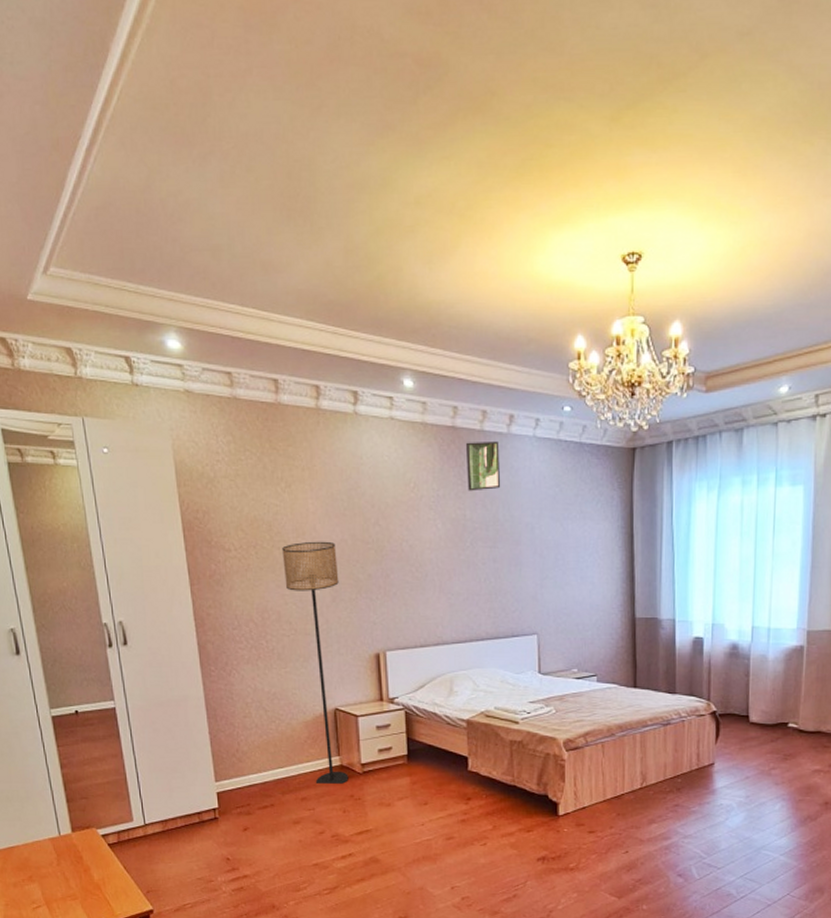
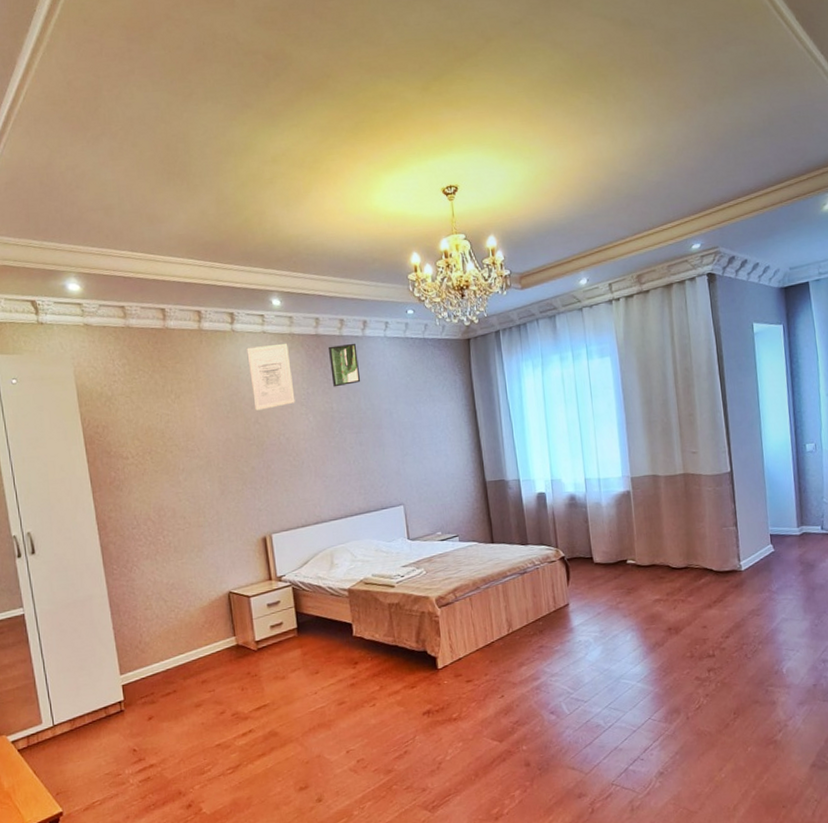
floor lamp: present [282,541,349,784] -> none [174,441,245,665]
wall art: none [370,433,423,510] -> present [246,343,295,411]

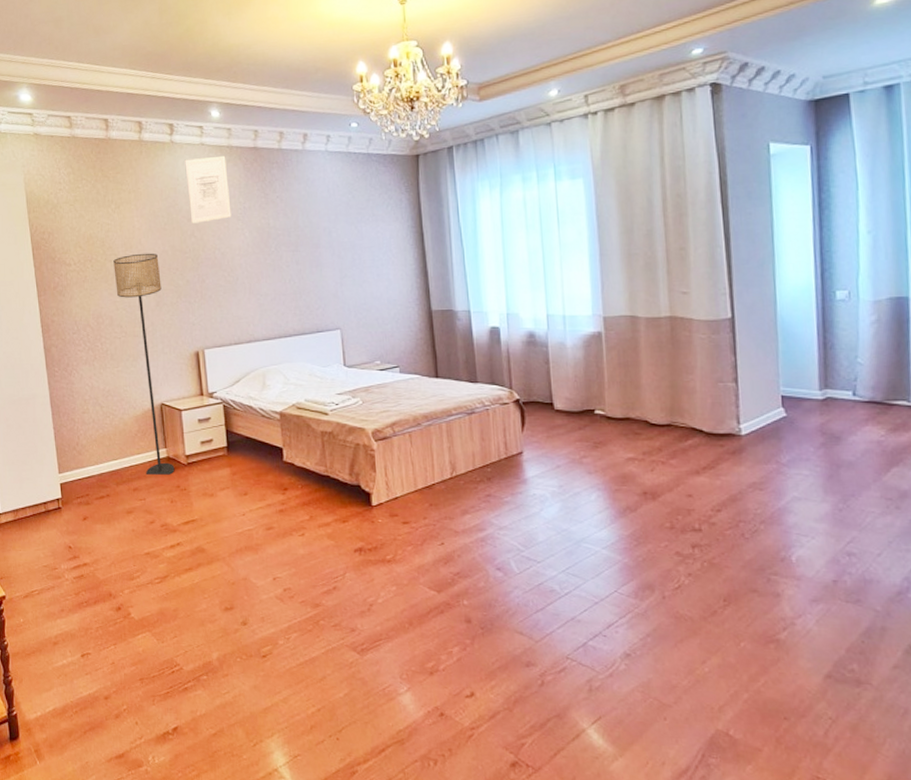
floor lamp: none [174,441,245,665] -> present [113,253,175,475]
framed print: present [329,343,361,387] -> none [267,157,300,203]

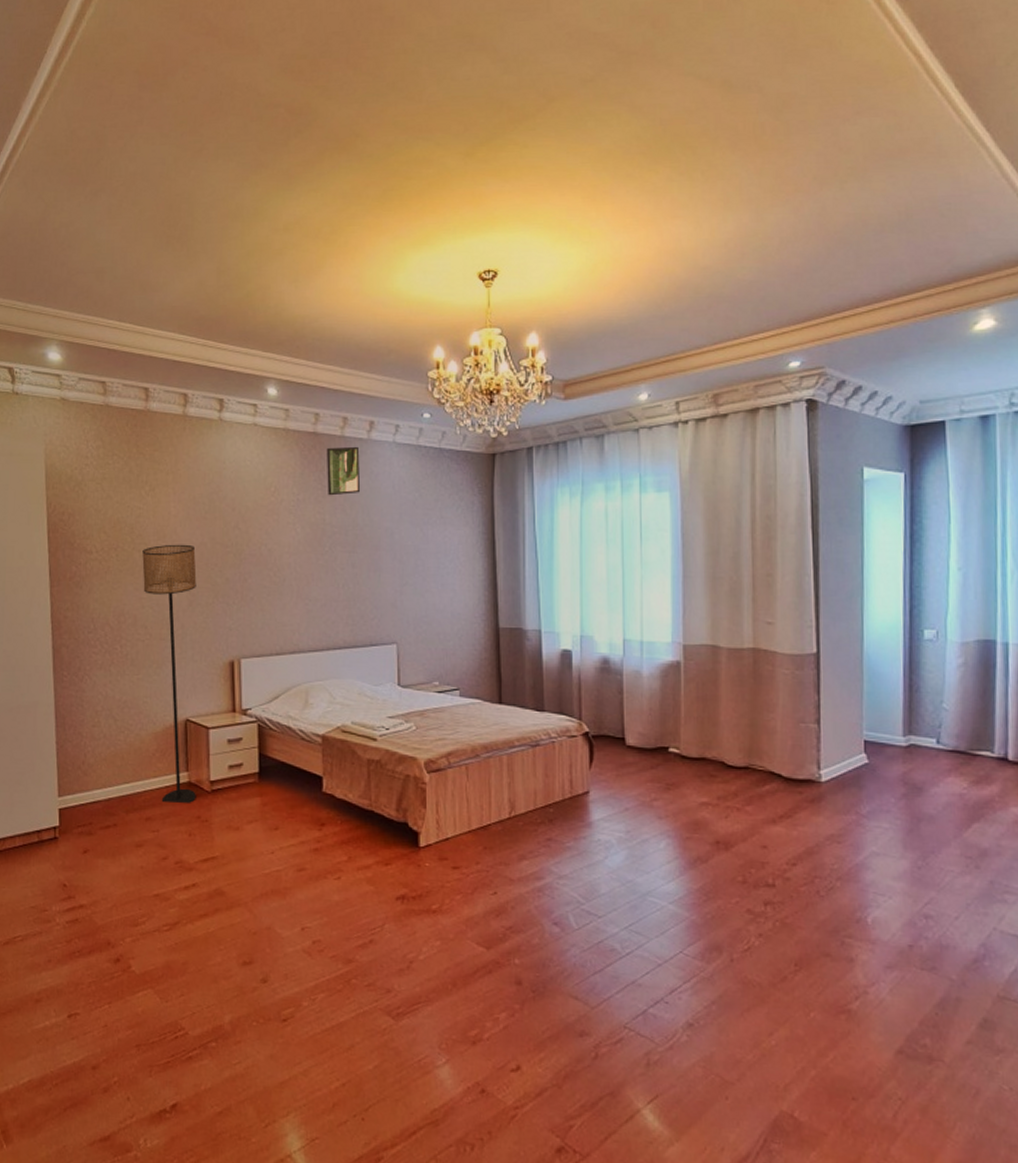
wall art: present [185,155,232,223] -> none [233,439,283,514]
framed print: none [267,157,300,203] -> present [327,446,361,496]

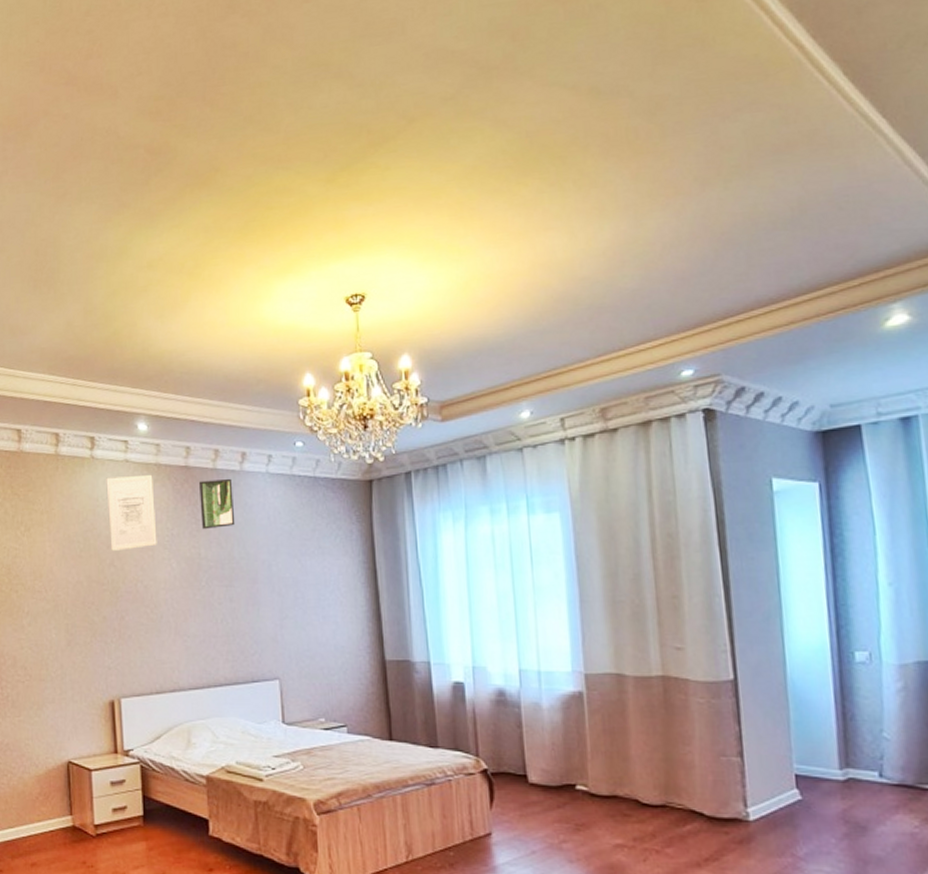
floor lamp: present [142,544,197,803] -> none [20,583,81,848]
wall art: none [233,439,283,514] -> present [106,474,157,551]

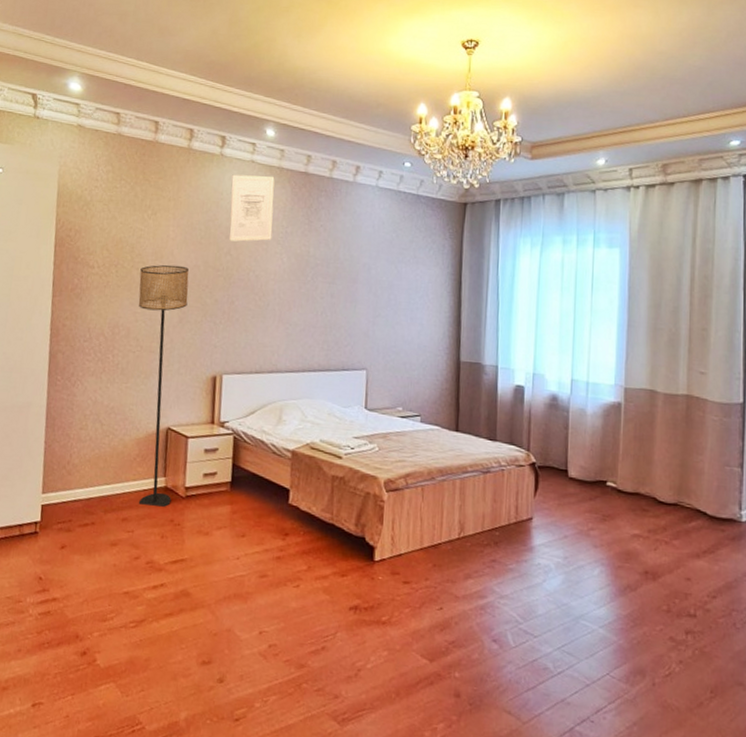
floor lamp: none [20,583,81,848] -> present [138,264,189,507]
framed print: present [199,478,236,530] -> none [313,187,345,231]

